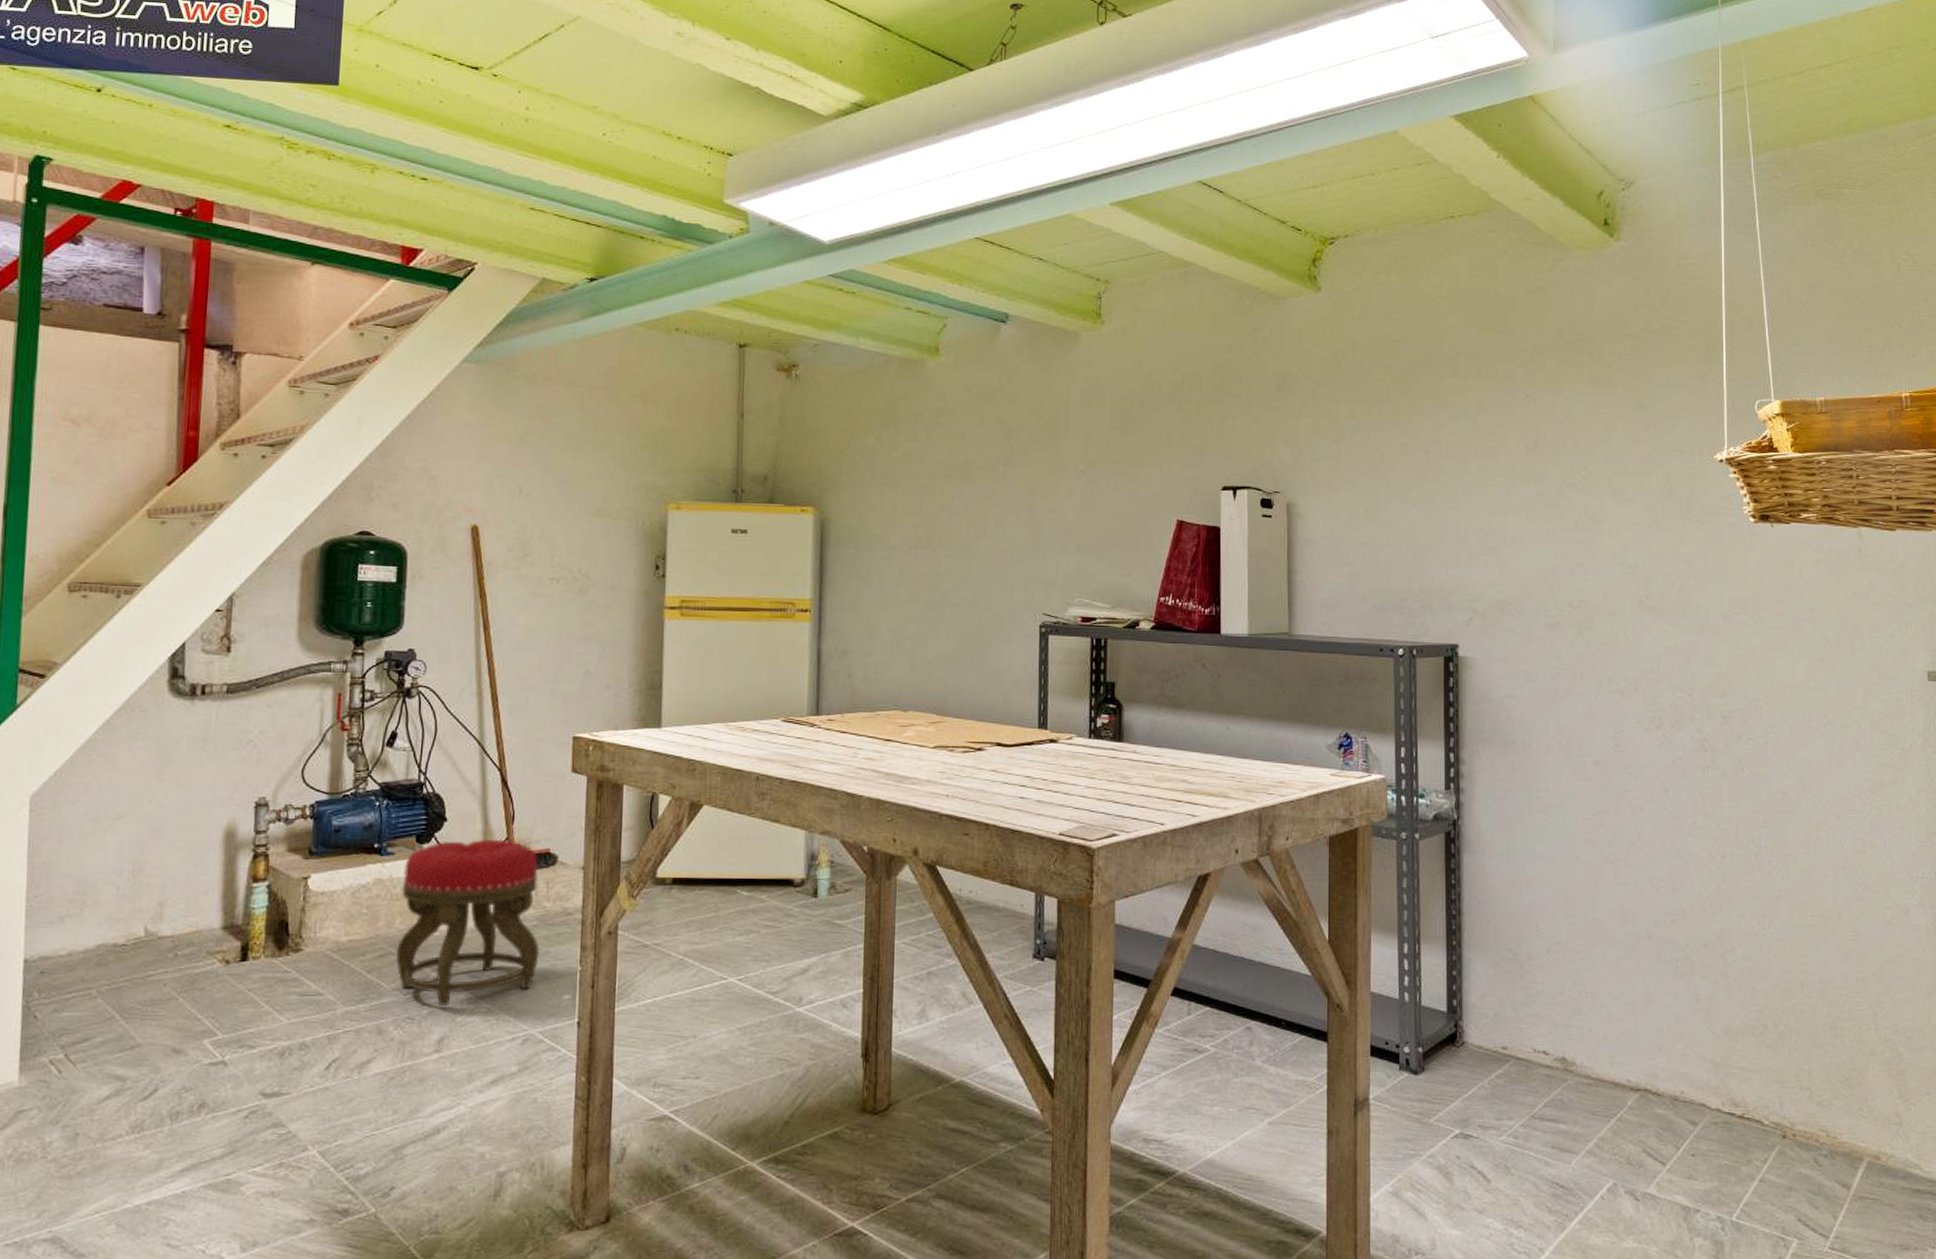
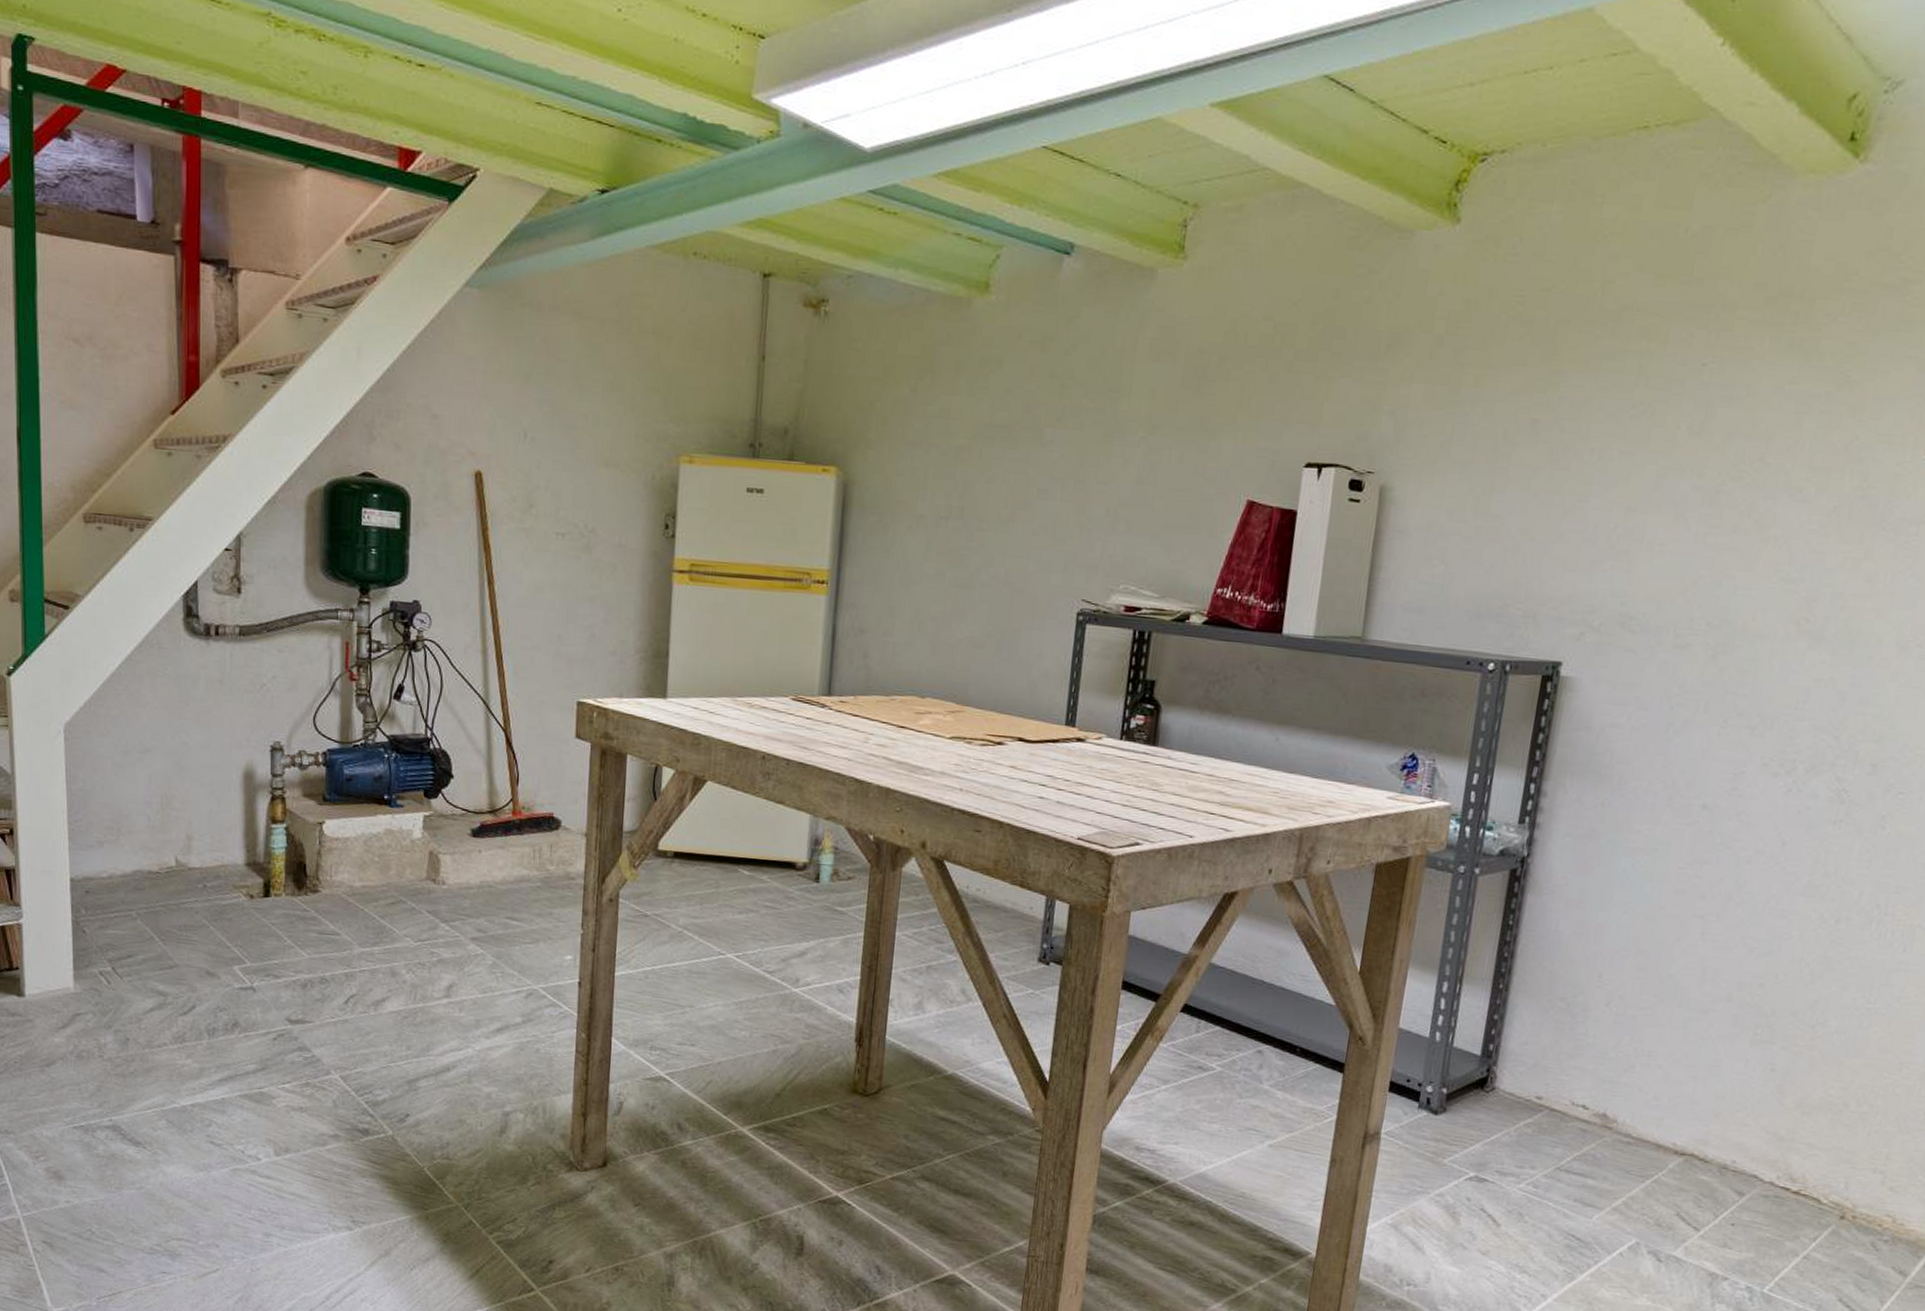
stool: present [396,838,540,1006] -> none [407,798,543,955]

